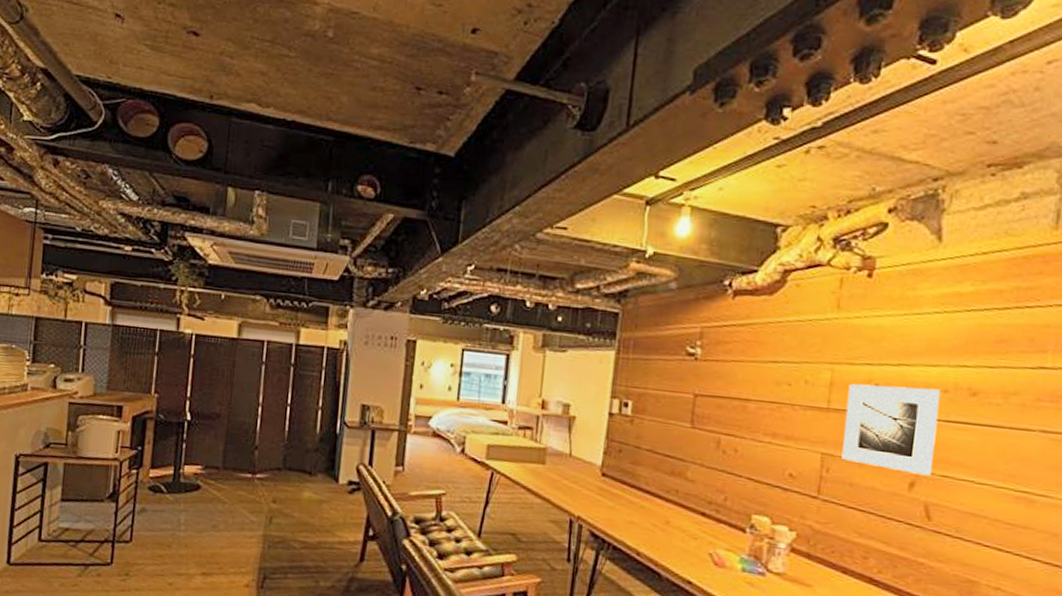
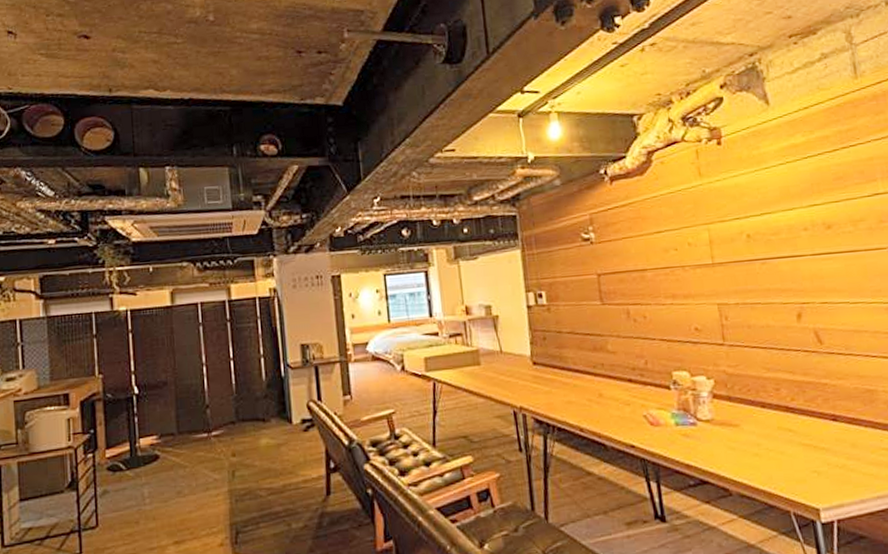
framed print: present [841,383,940,476] -> none [725,228,812,307]

